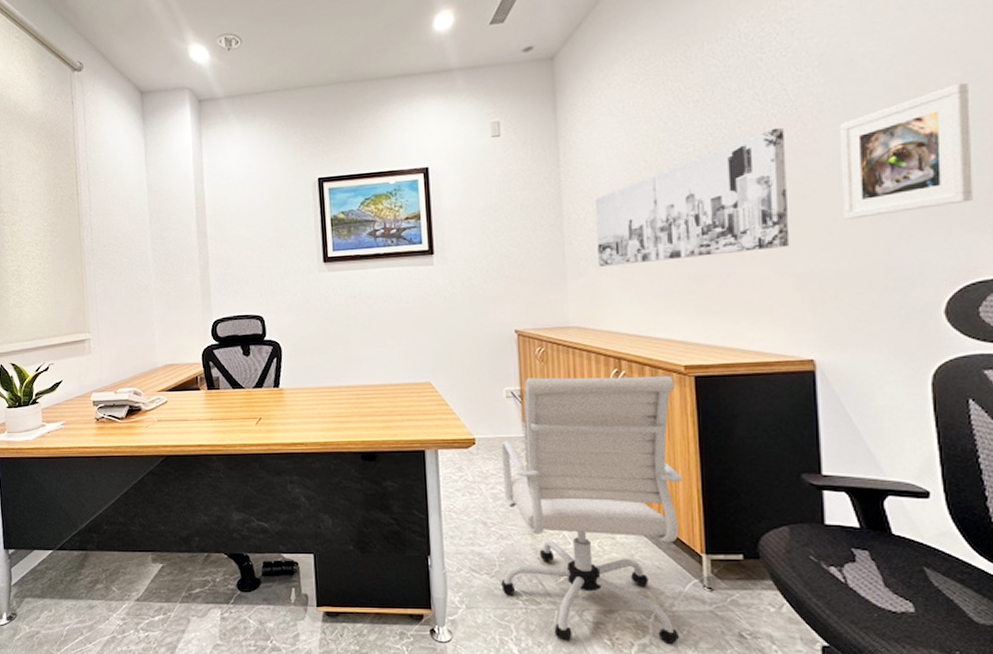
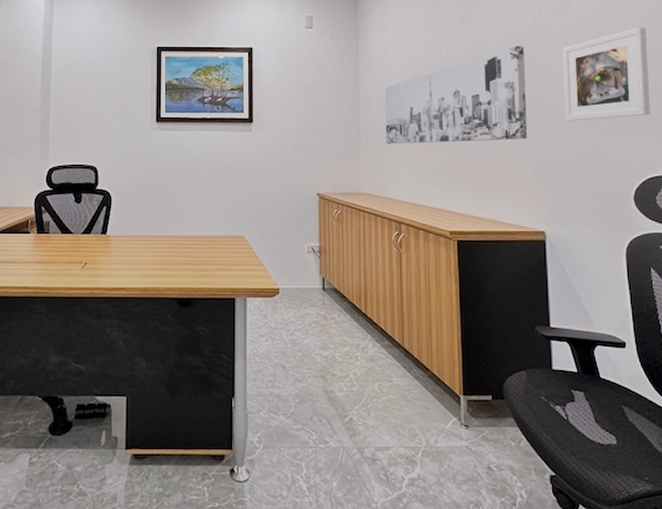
office chair: present [501,376,682,645] -> none [295,236,446,478]

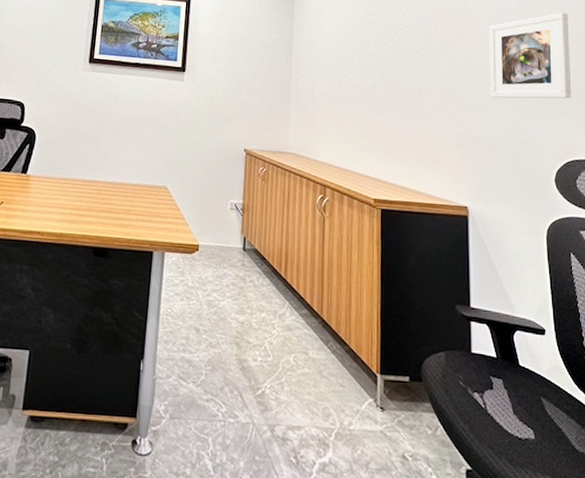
wall art: present [385,45,528,144] -> none [315,19,454,112]

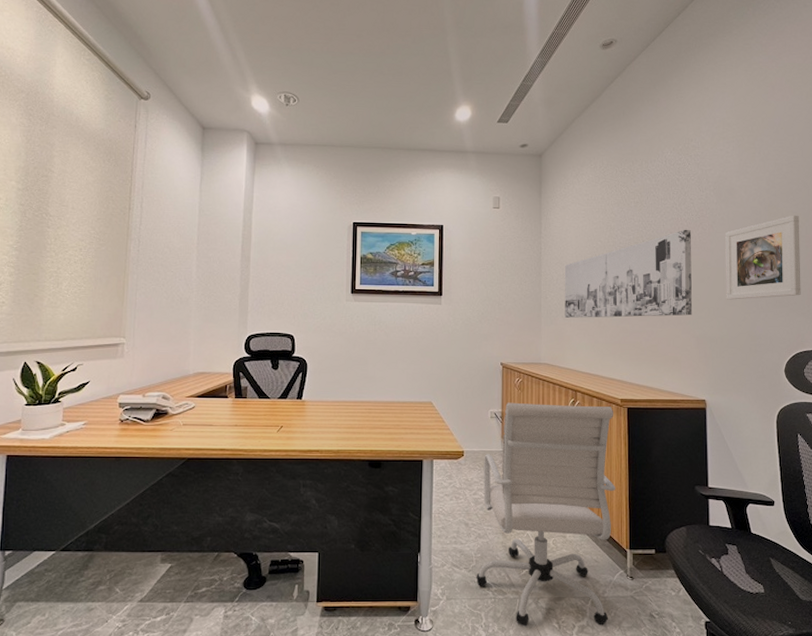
office chair: none [205,193,366,465] -> present [476,402,616,627]
wall art: none [315,19,454,112] -> present [565,229,693,318]

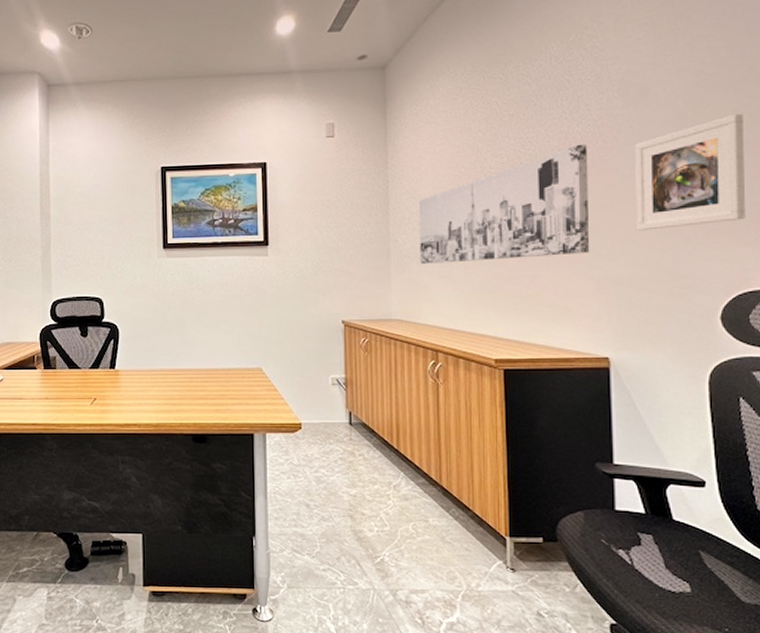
office chair: present [476,402,616,627] -> none [321,366,490,623]

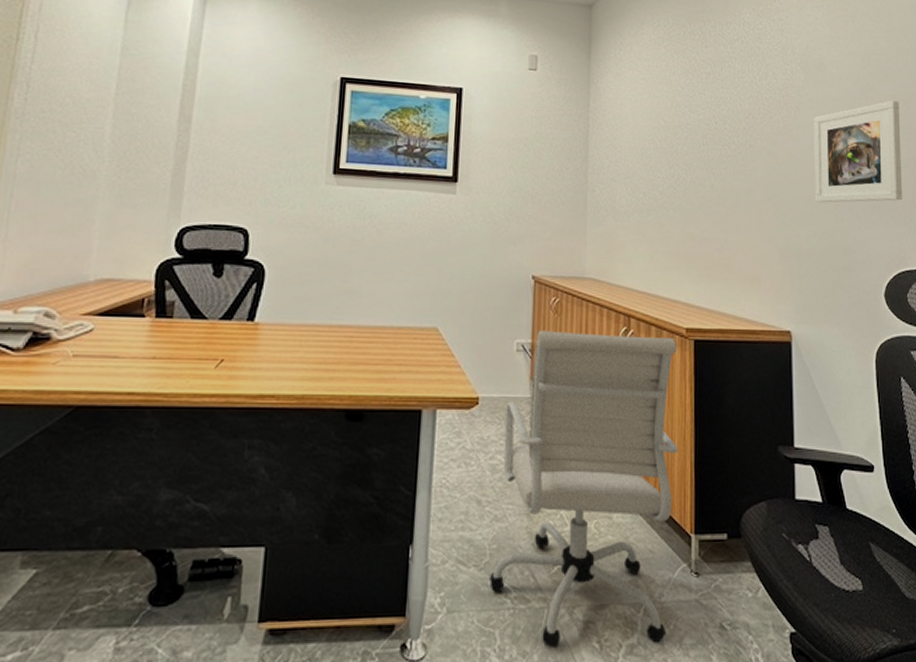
office chair: none [321,366,490,623] -> present [489,330,678,649]
wall art: present [419,144,590,264] -> none [617,110,775,221]

